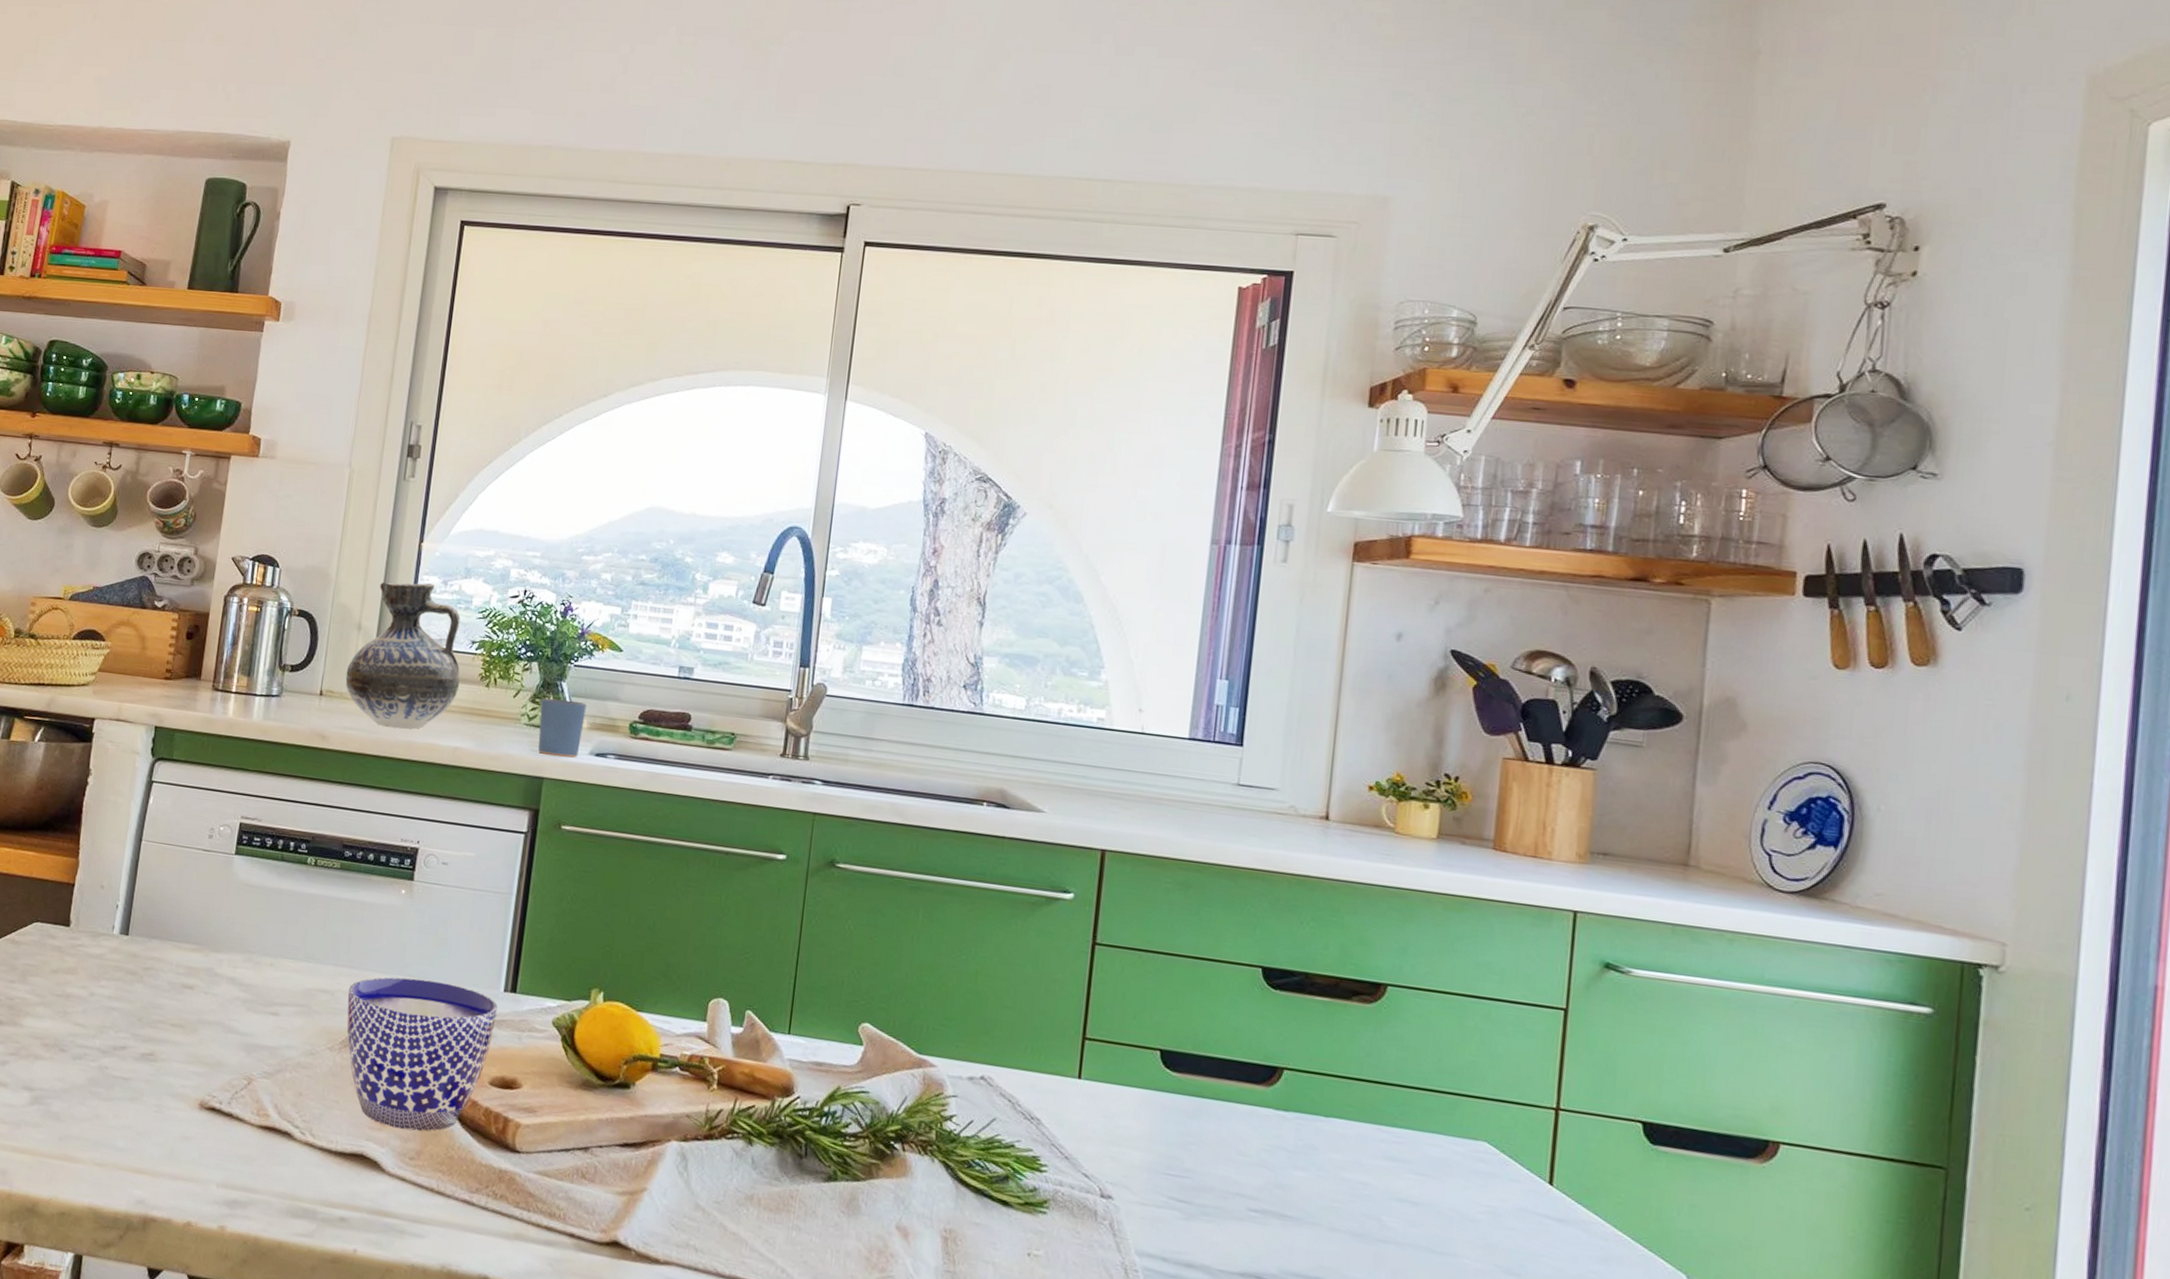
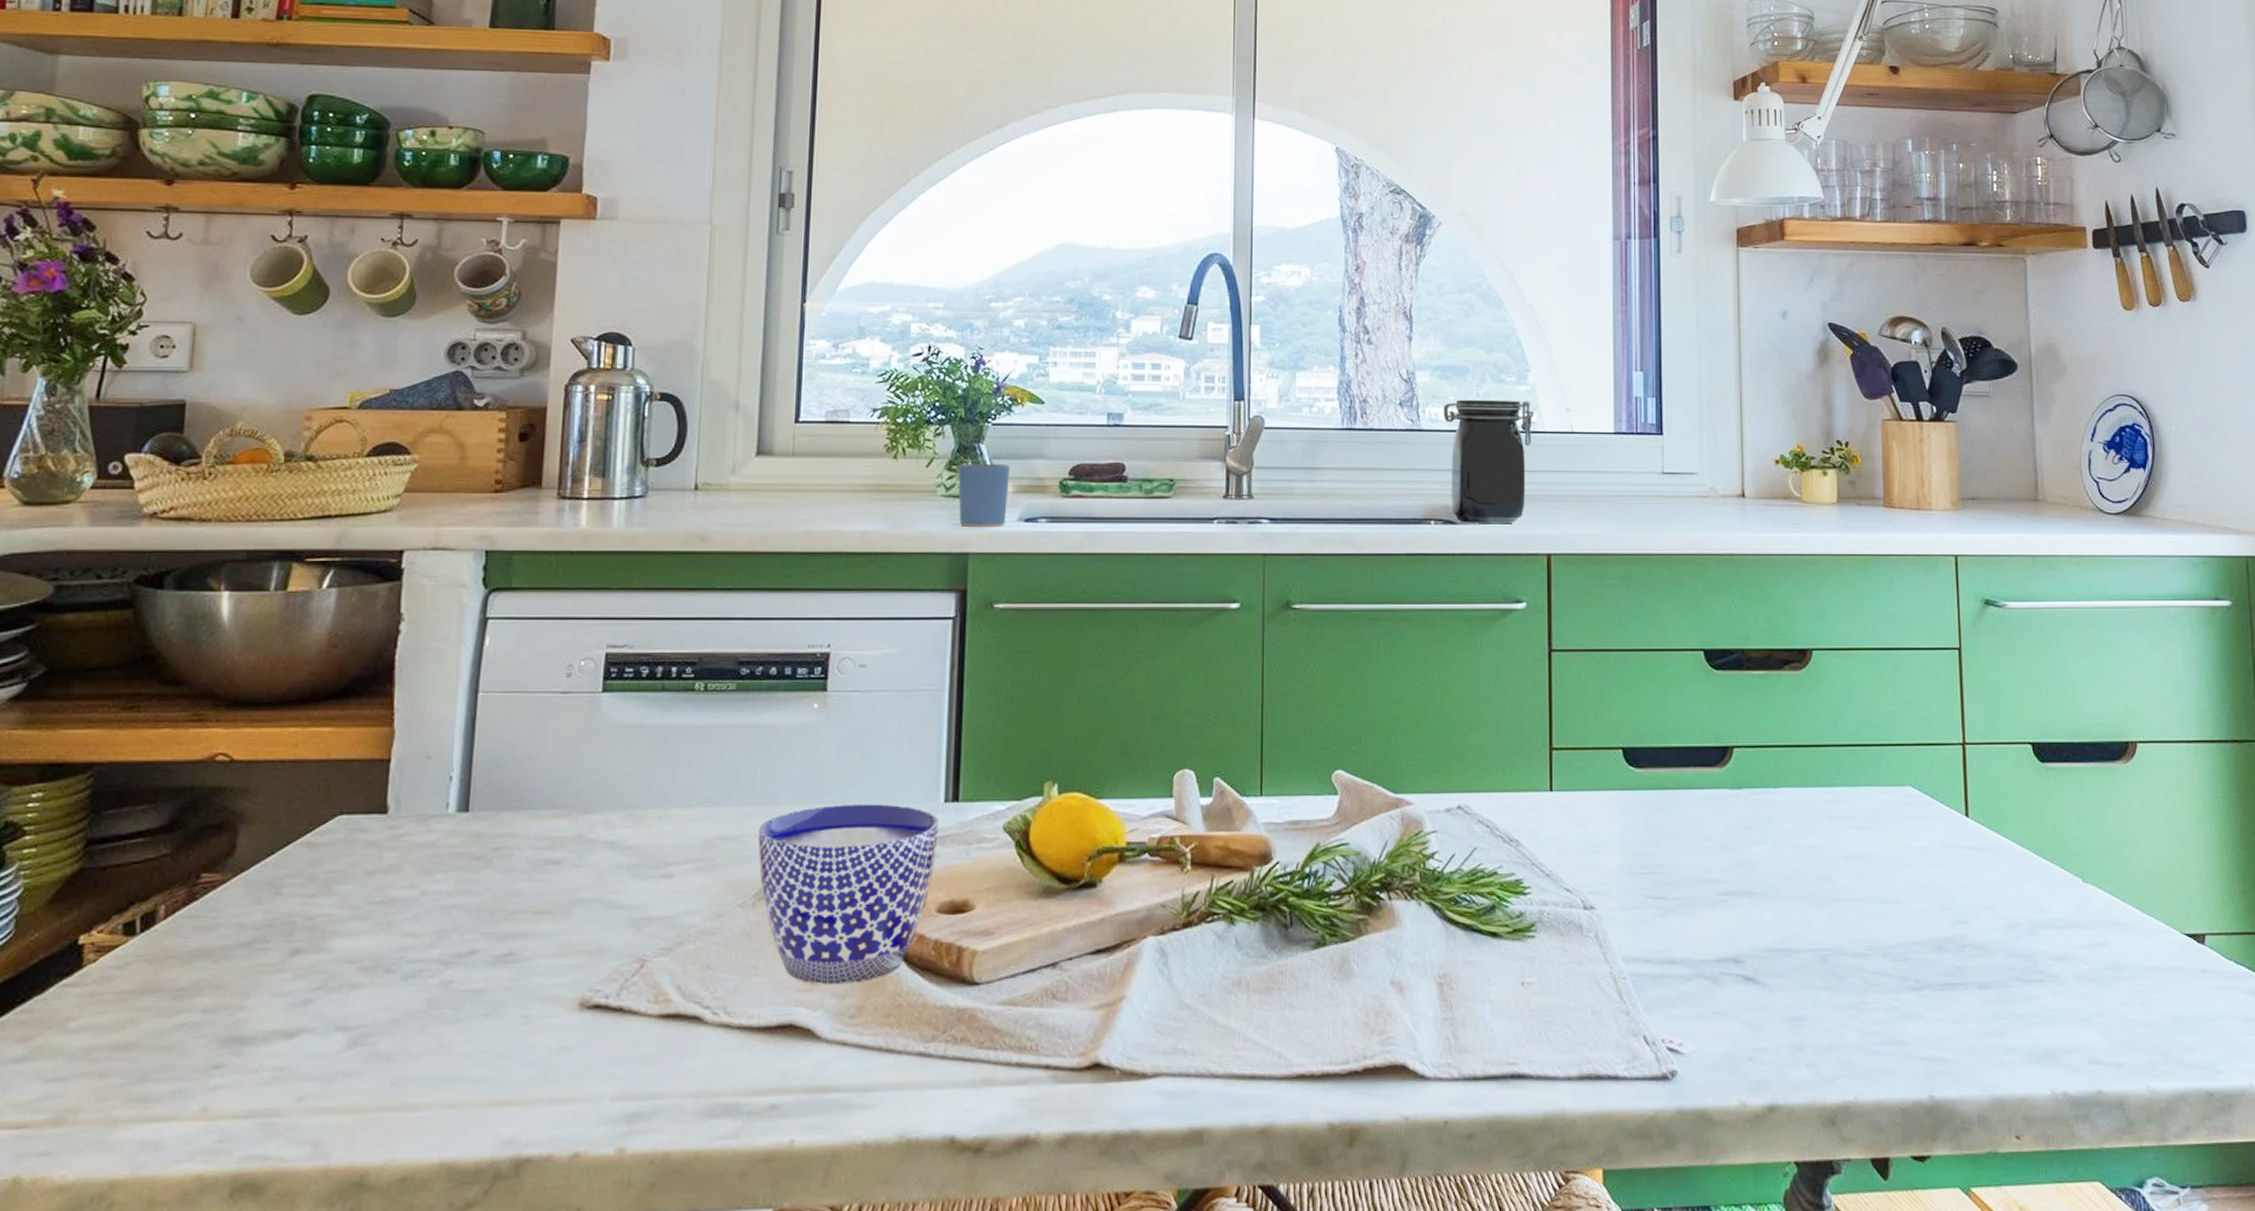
ceramic jug: present [345,581,461,730] -> none [725,347,863,519]
jar: none [1005,688,1103,815] -> present [1443,399,1533,523]

